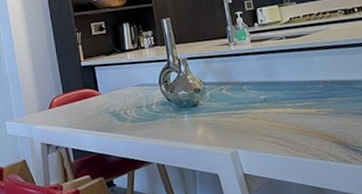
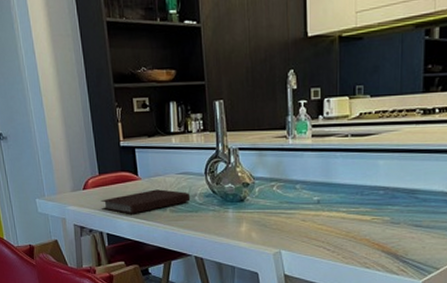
notebook: none [65,101,148,129] -> present [100,189,191,214]

